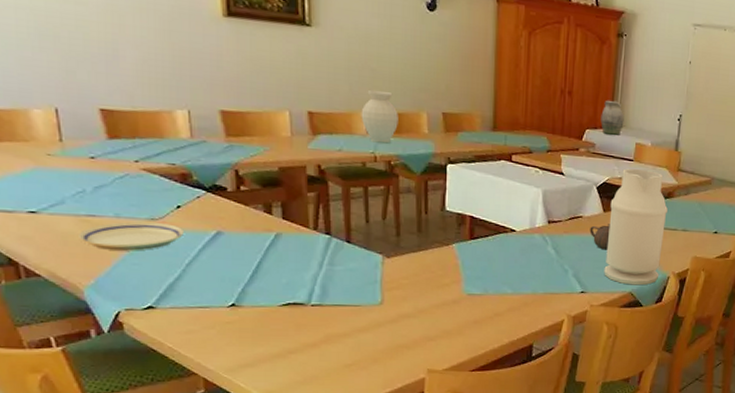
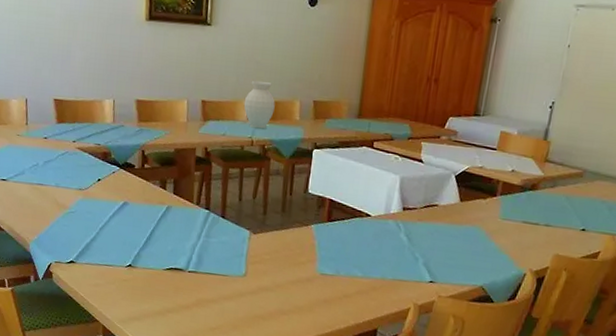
plate: present [79,221,184,251] -> none [31,190,101,215]
teapot: present [589,224,610,250] -> none [444,214,466,241]
pitcher: present [600,100,624,136] -> none [465,87,491,124]
water jug: present [604,168,668,286] -> none [455,157,530,281]

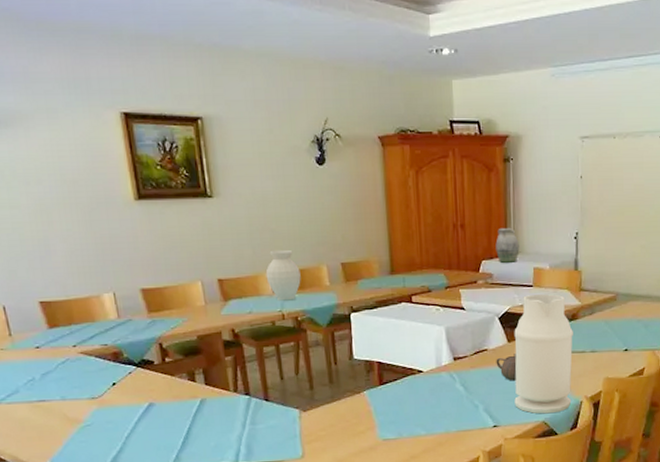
teapot: none [444,214,466,241] -> present [496,354,517,381]
water jug: none [455,157,530,281] -> present [514,293,573,414]
pitcher: none [465,87,491,124] -> present [495,227,519,264]

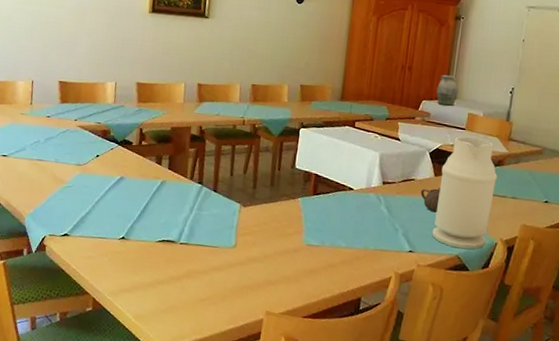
vase: present [265,249,301,302] -> none [236,66,266,111]

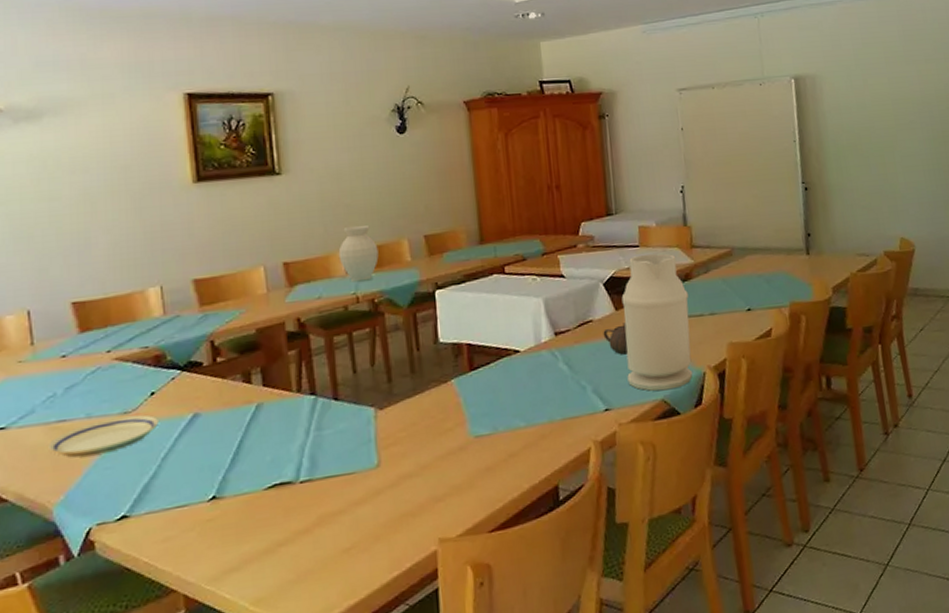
plate: none [29,166,98,189] -> present [48,414,158,458]
vase: none [236,66,266,111] -> present [338,225,379,283]
pitcher: present [436,74,459,107] -> none [595,185,622,224]

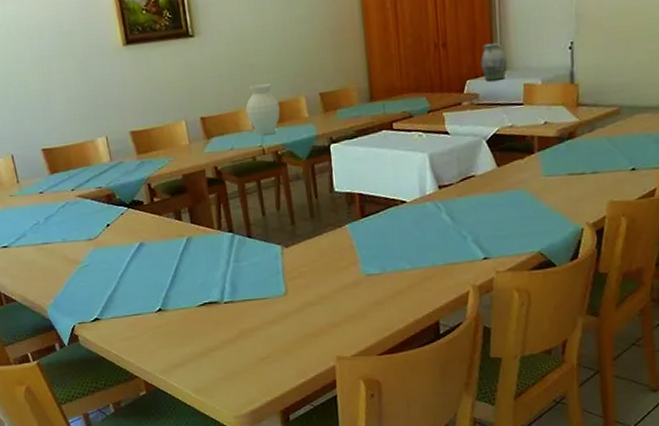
plate: present [48,414,158,458] -> none [38,242,115,272]
pitcher: none [595,185,622,224] -> present [481,42,507,82]
teapot: present [603,323,628,355] -> none [484,179,508,209]
water jug: present [621,253,693,391] -> none [503,111,571,244]

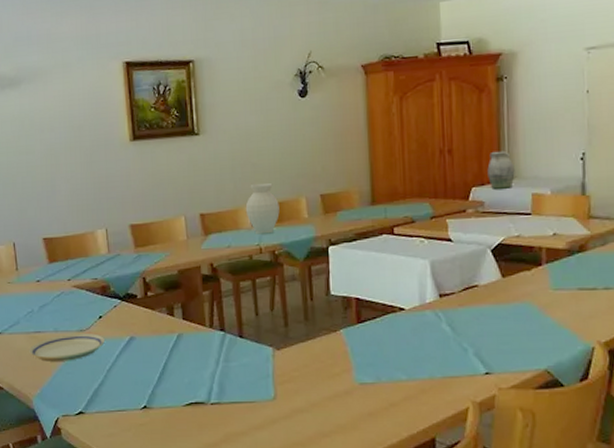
plate: none [38,242,115,272] -> present [29,333,105,362]

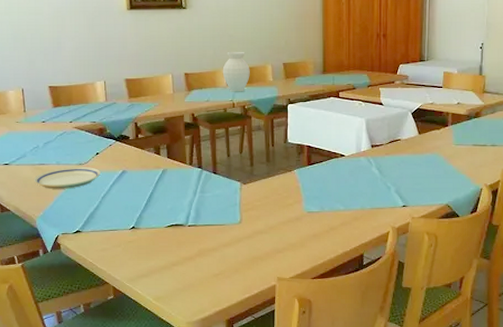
pitcher: present [487,150,515,190] -> none [412,38,432,68]

